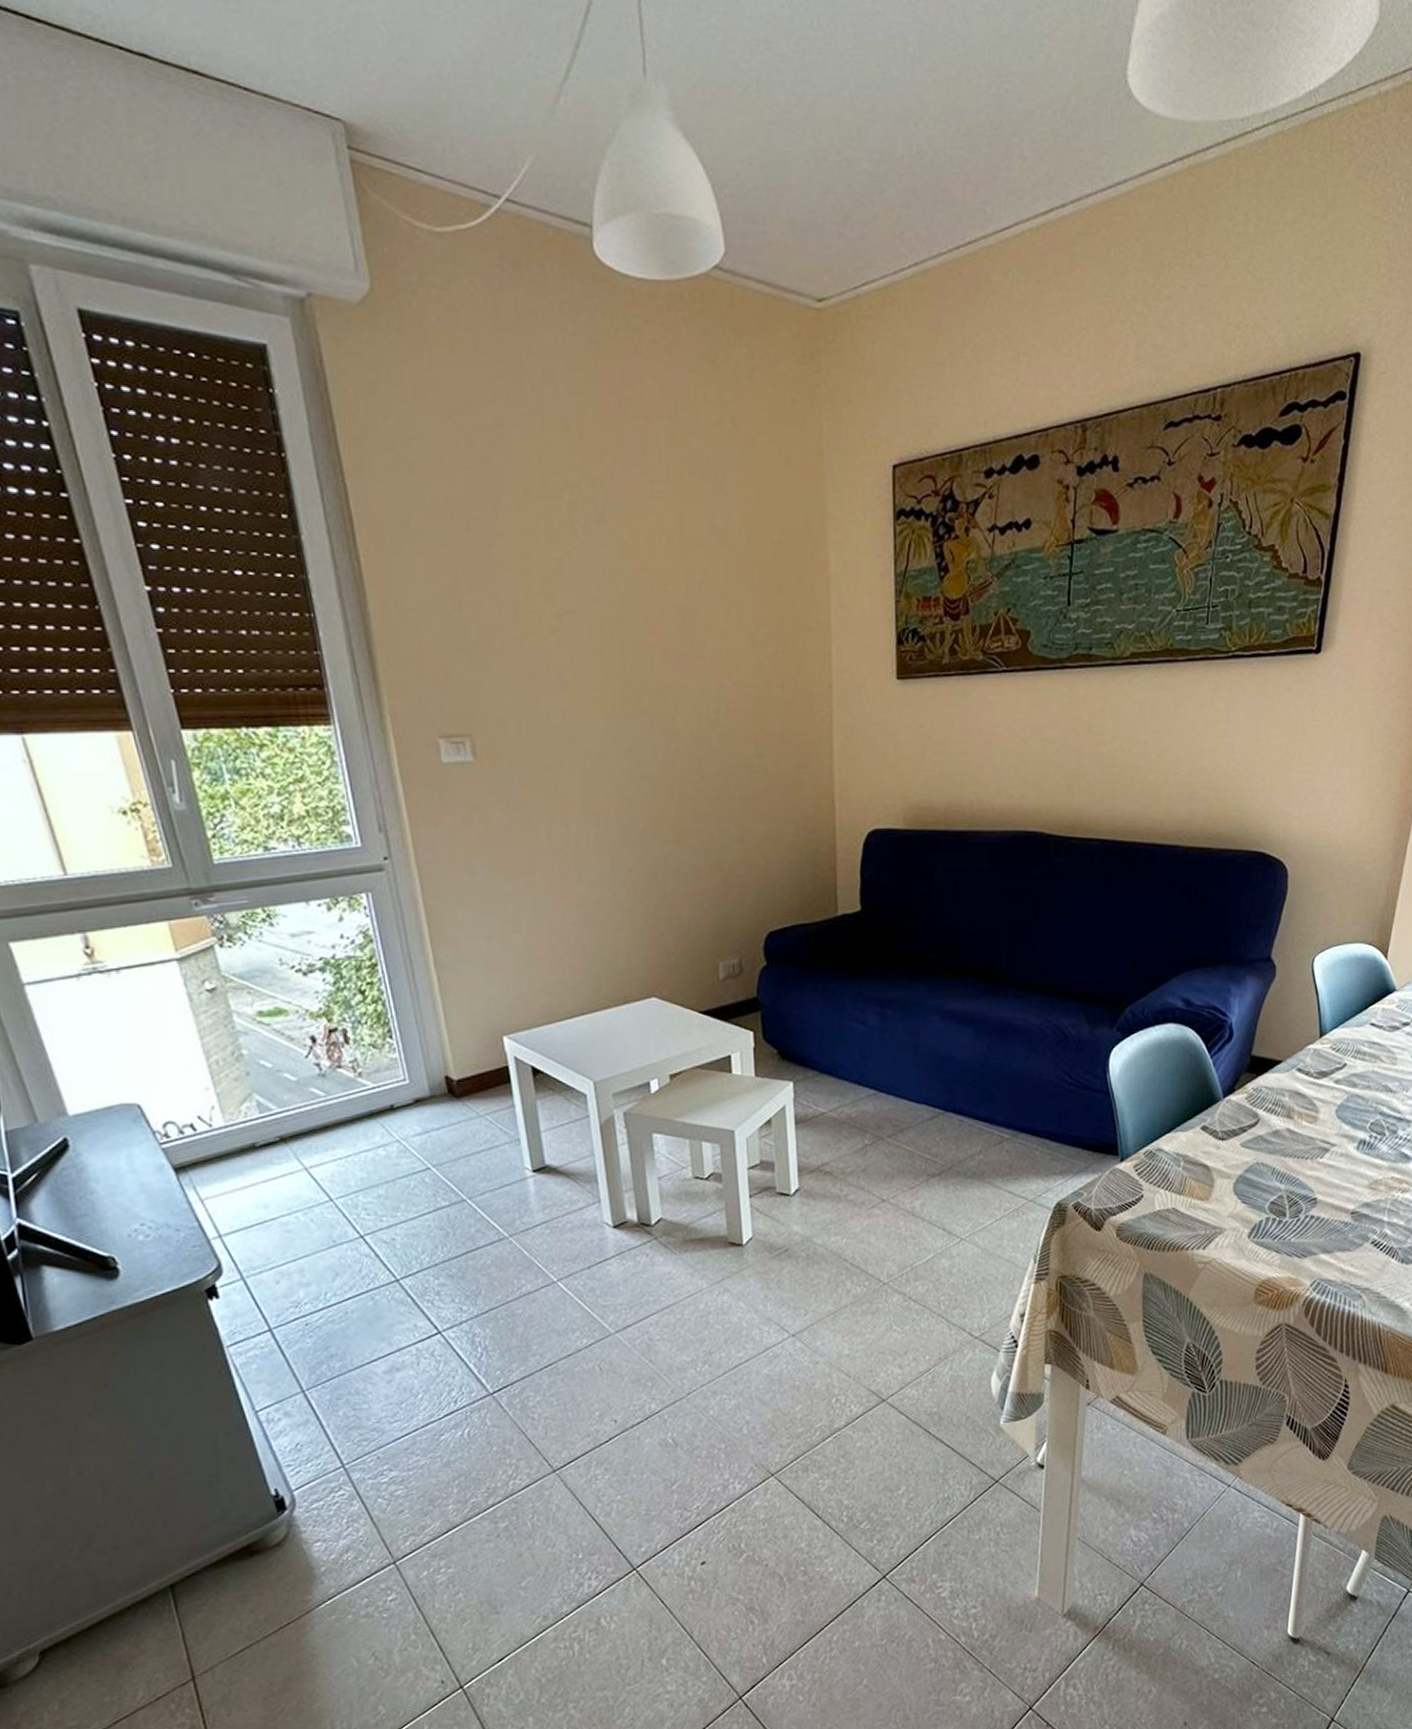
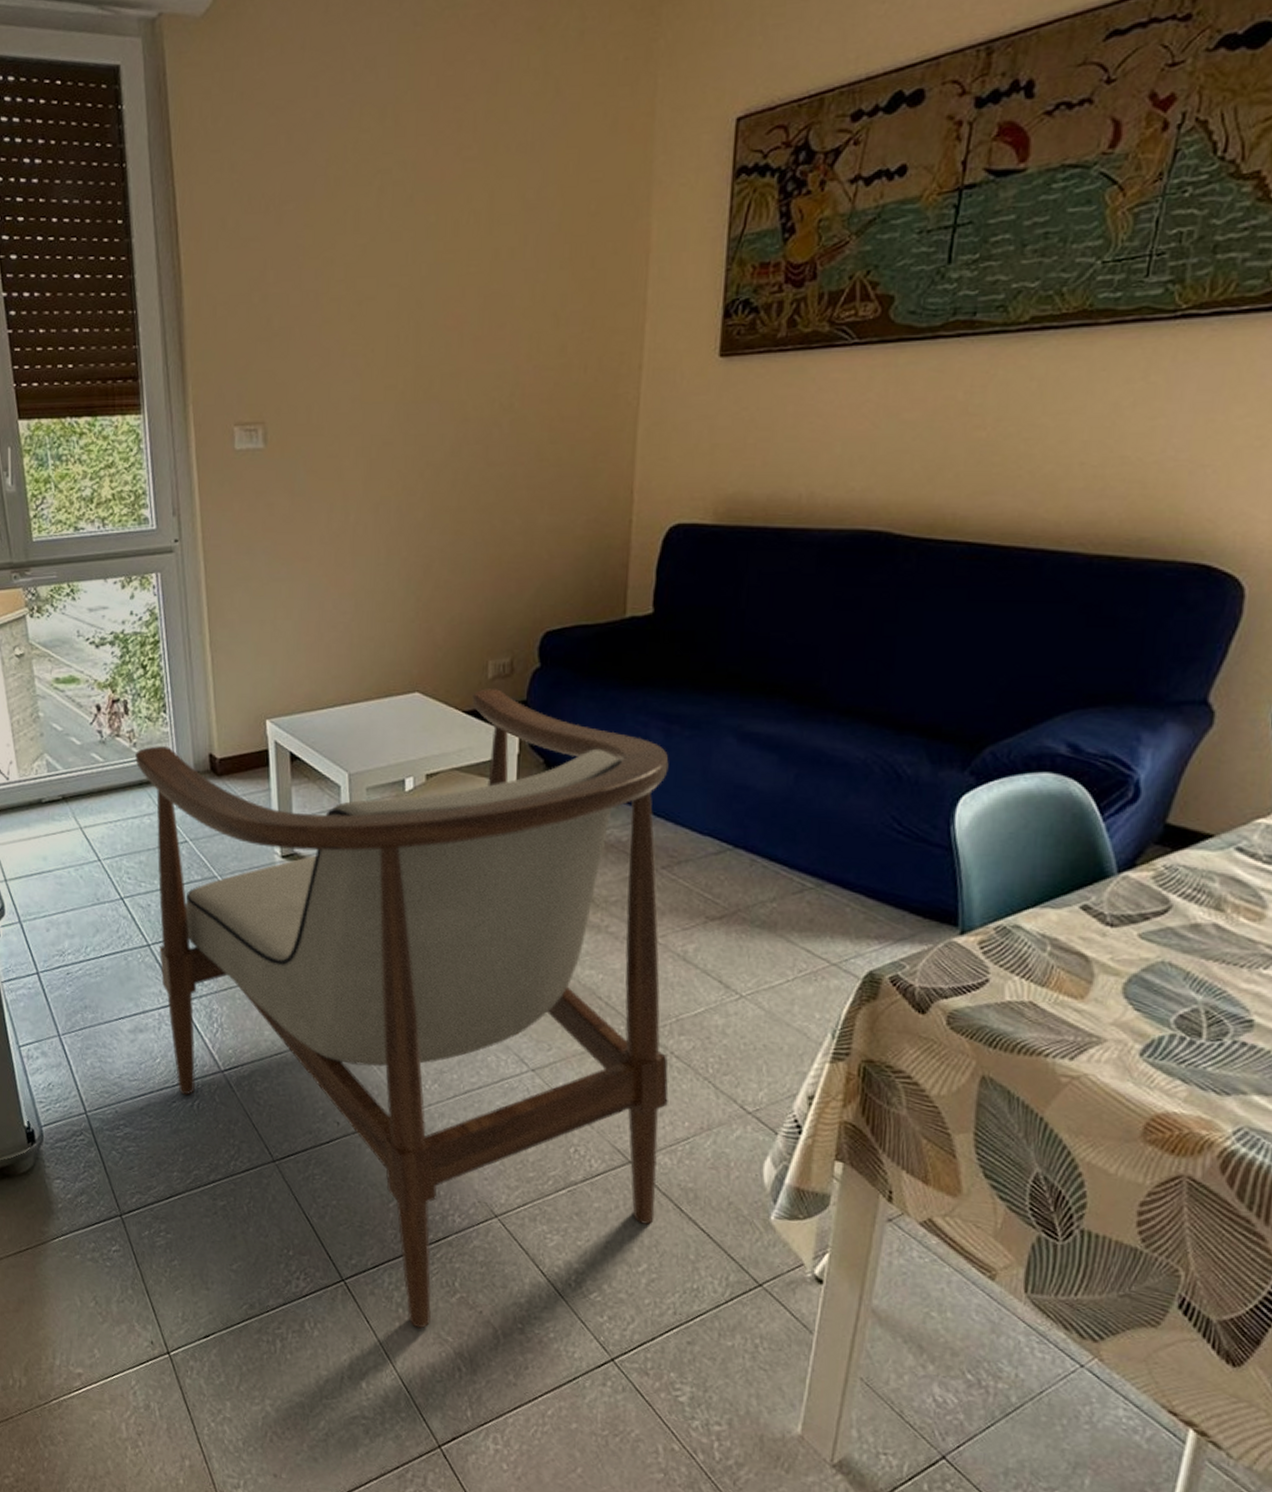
armchair: none [362,988,911,1596] -> present [135,689,669,1329]

